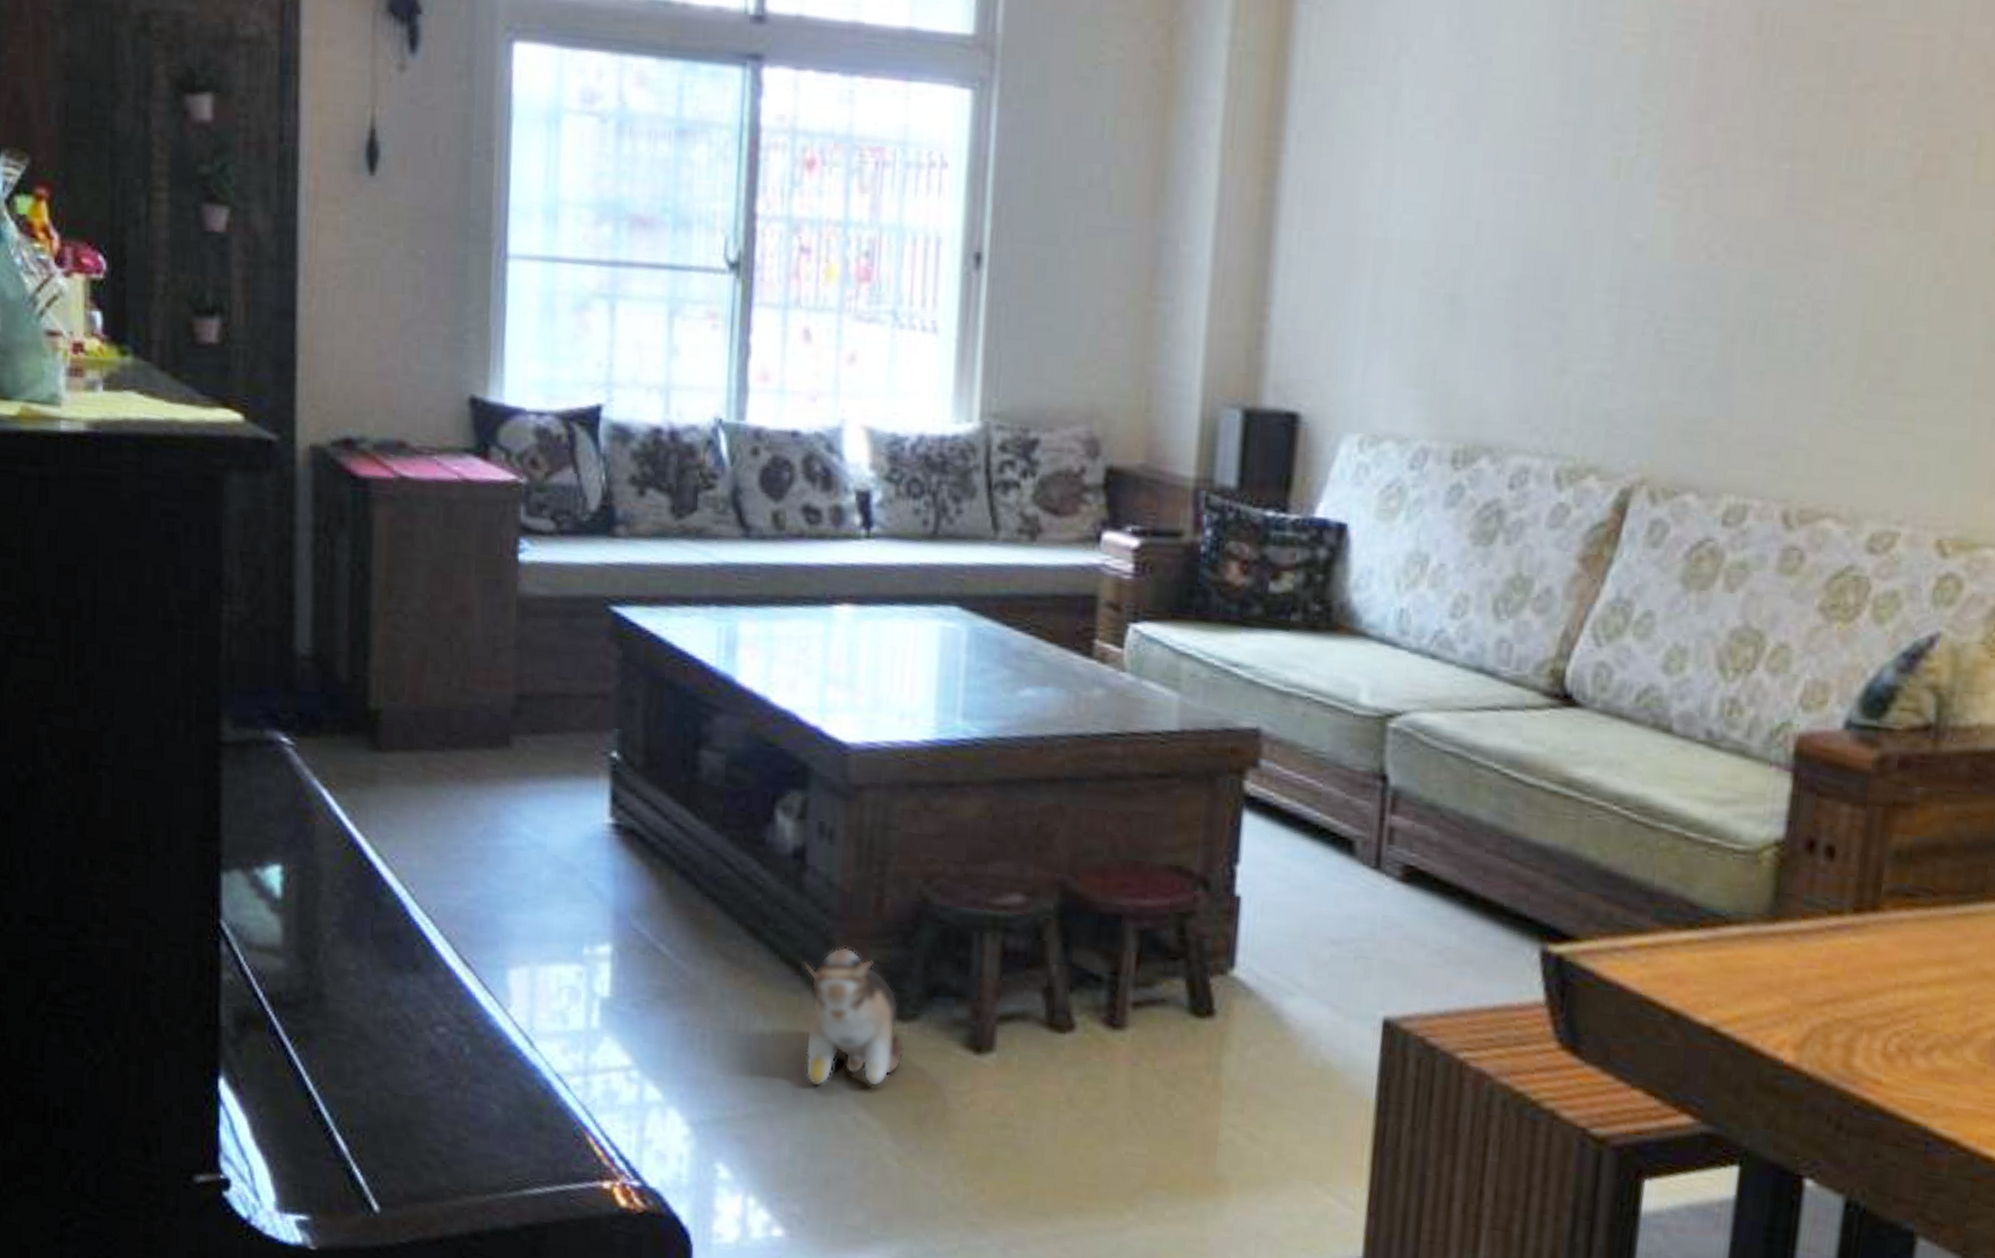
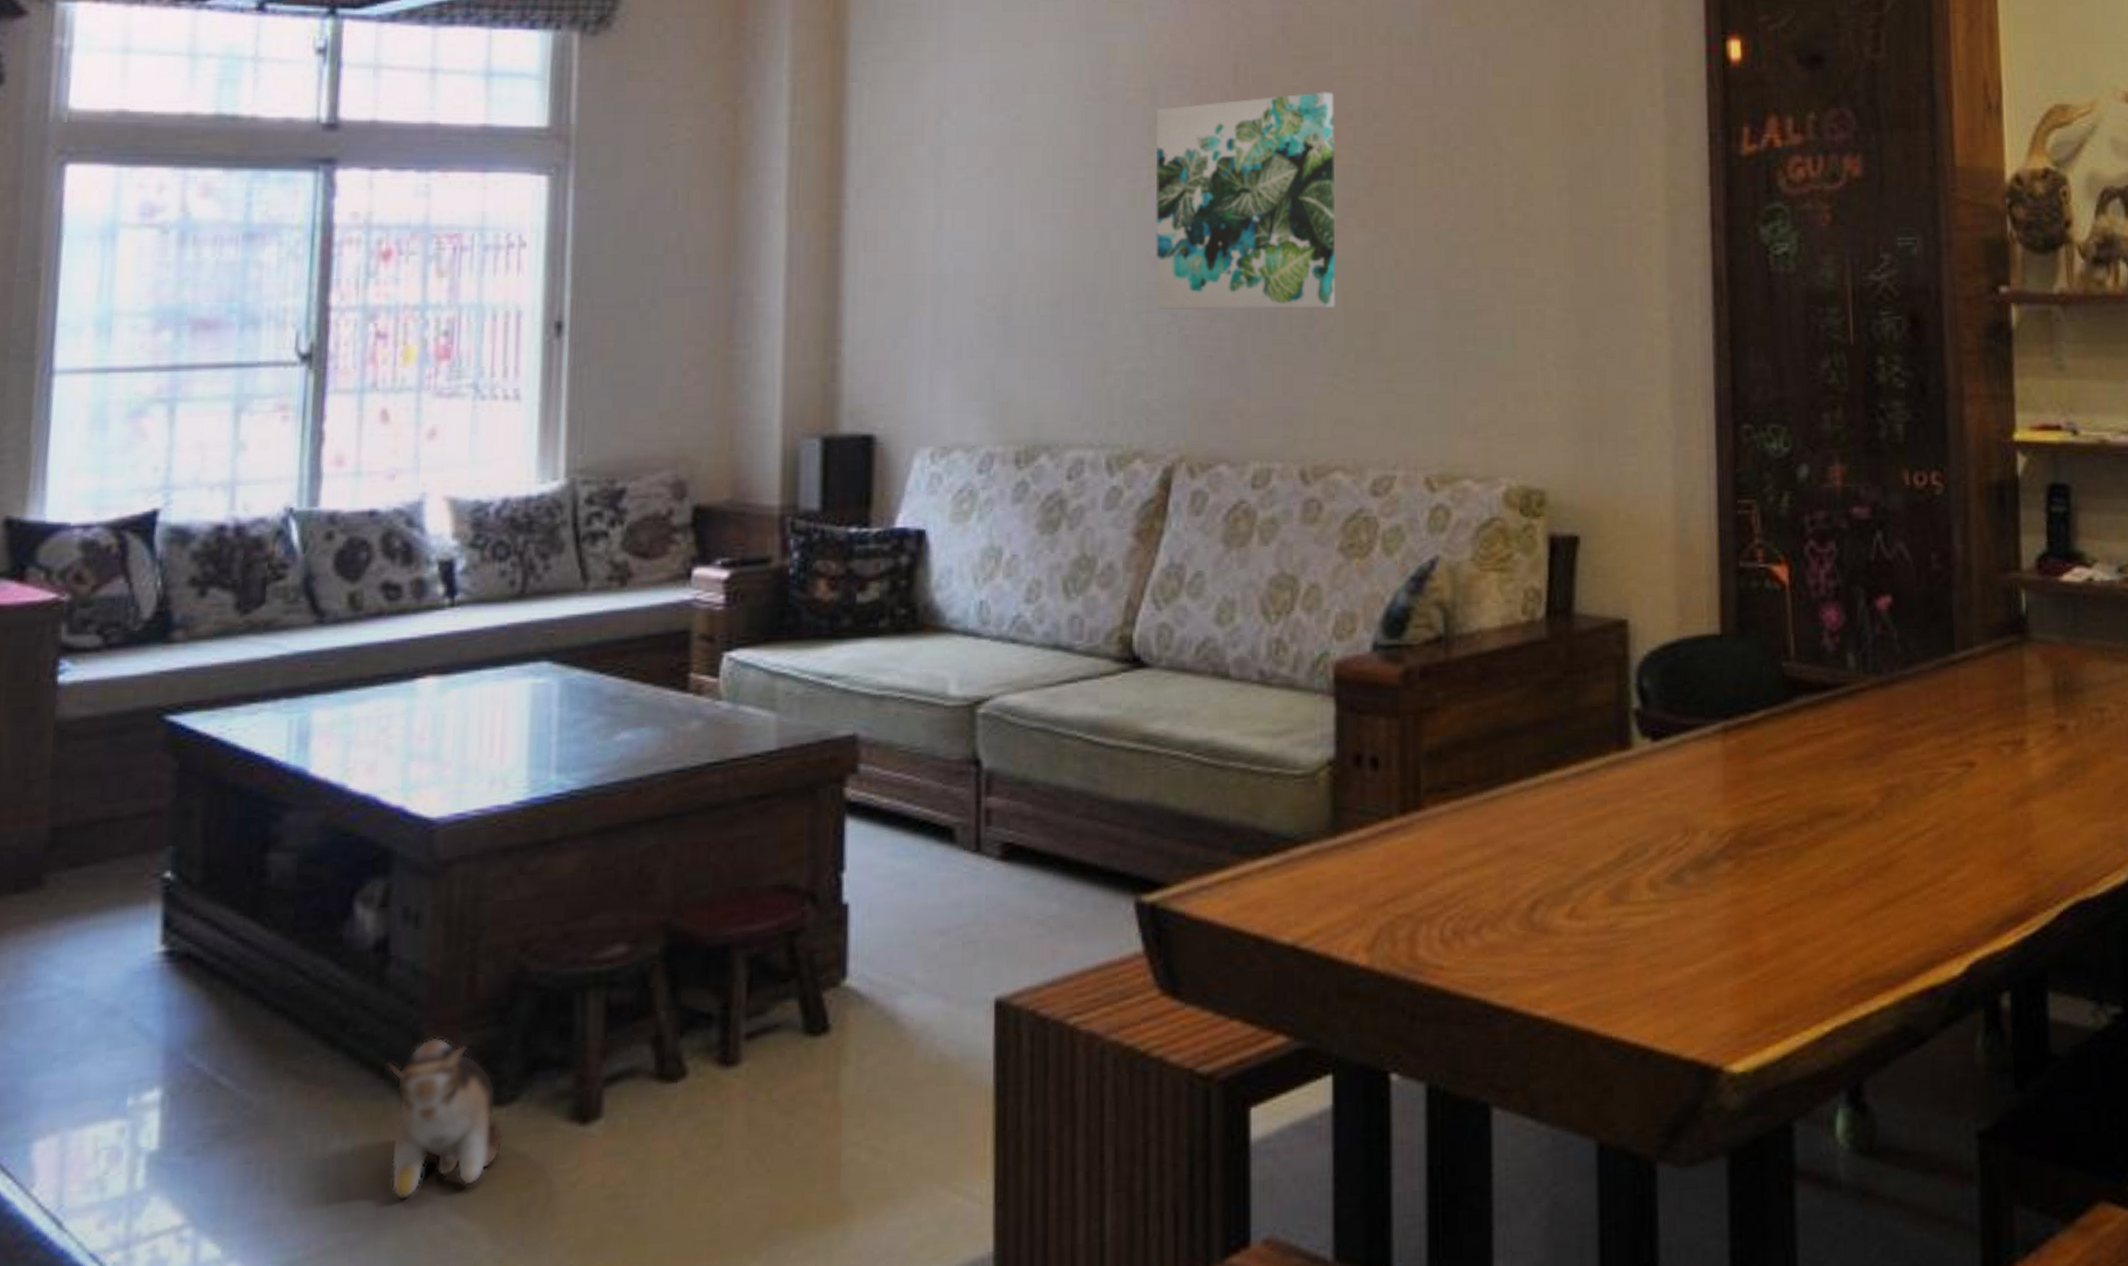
wall art: none [1630,51,1883,324] -> present [1155,92,1335,310]

